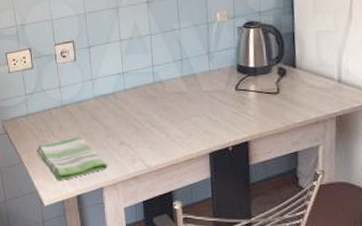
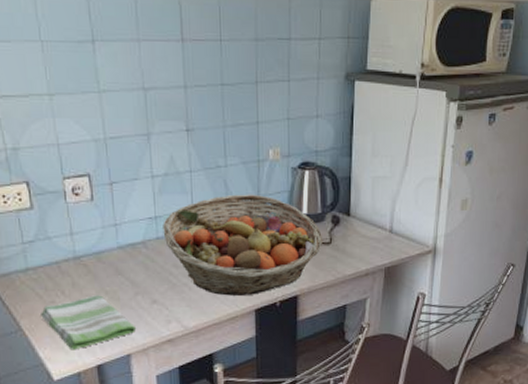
fruit basket: none [129,51,271,140] -> present [163,194,323,296]

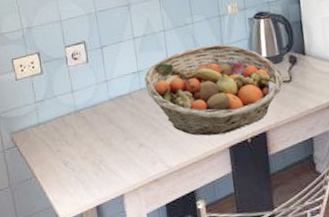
dish towel: present [41,295,137,351] -> none [50,142,128,193]

